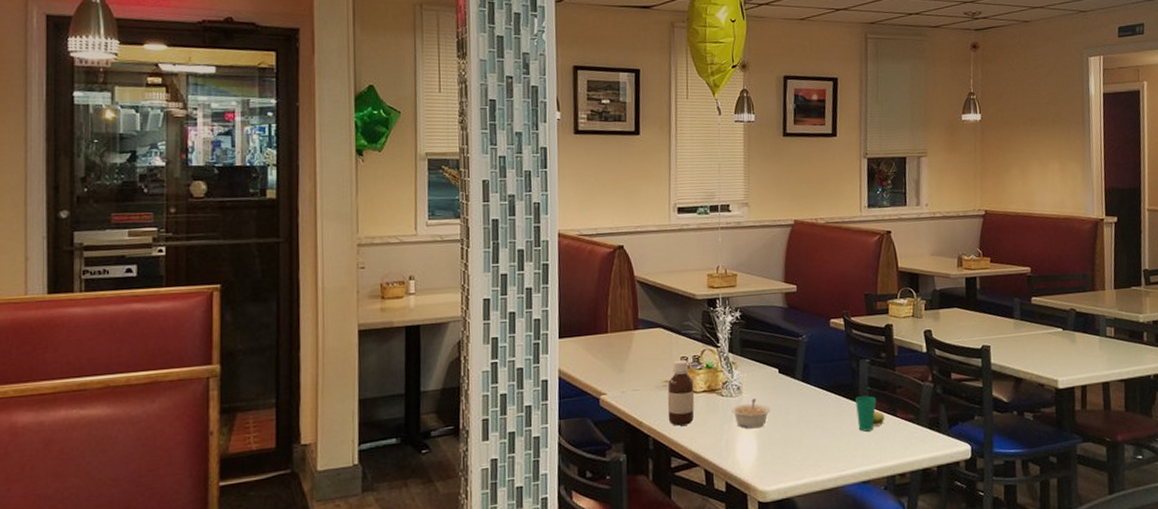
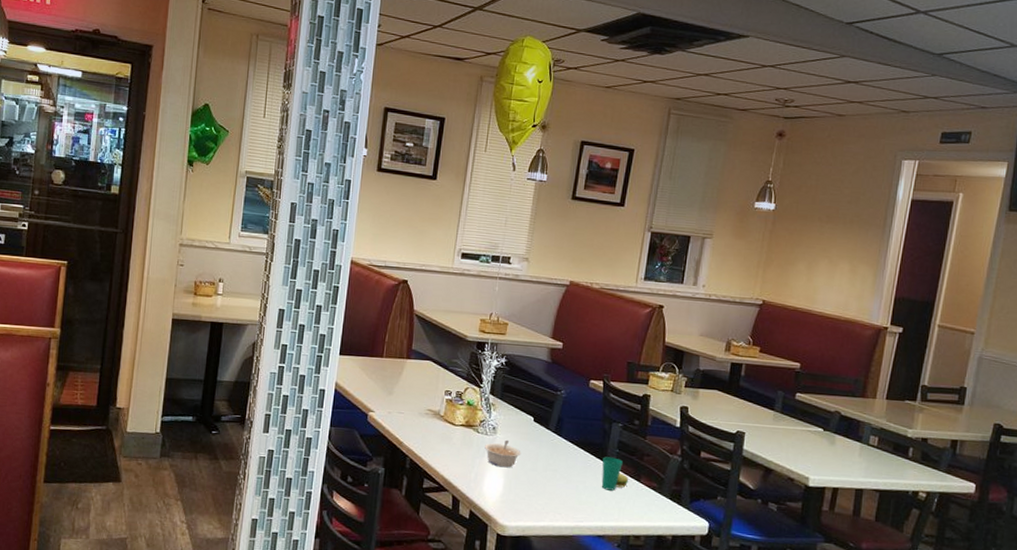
bottle: present [667,359,695,426] -> none [426,392,454,453]

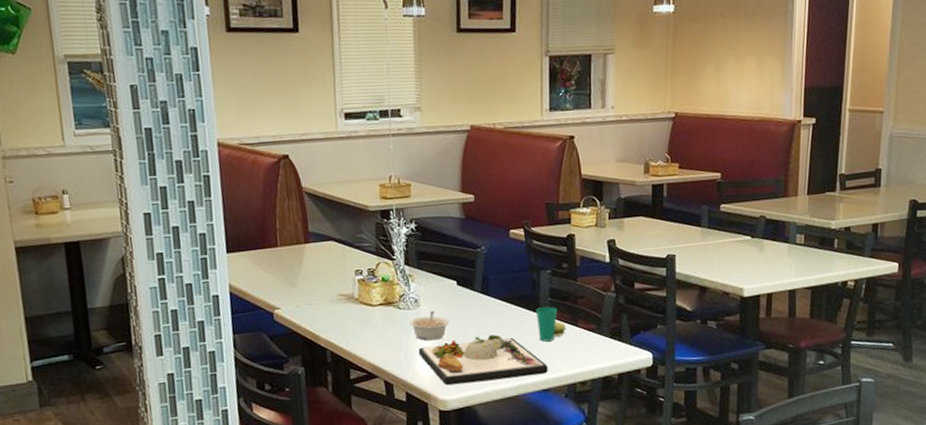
dinner plate: none [487,470,605,521] -> present [418,334,548,385]

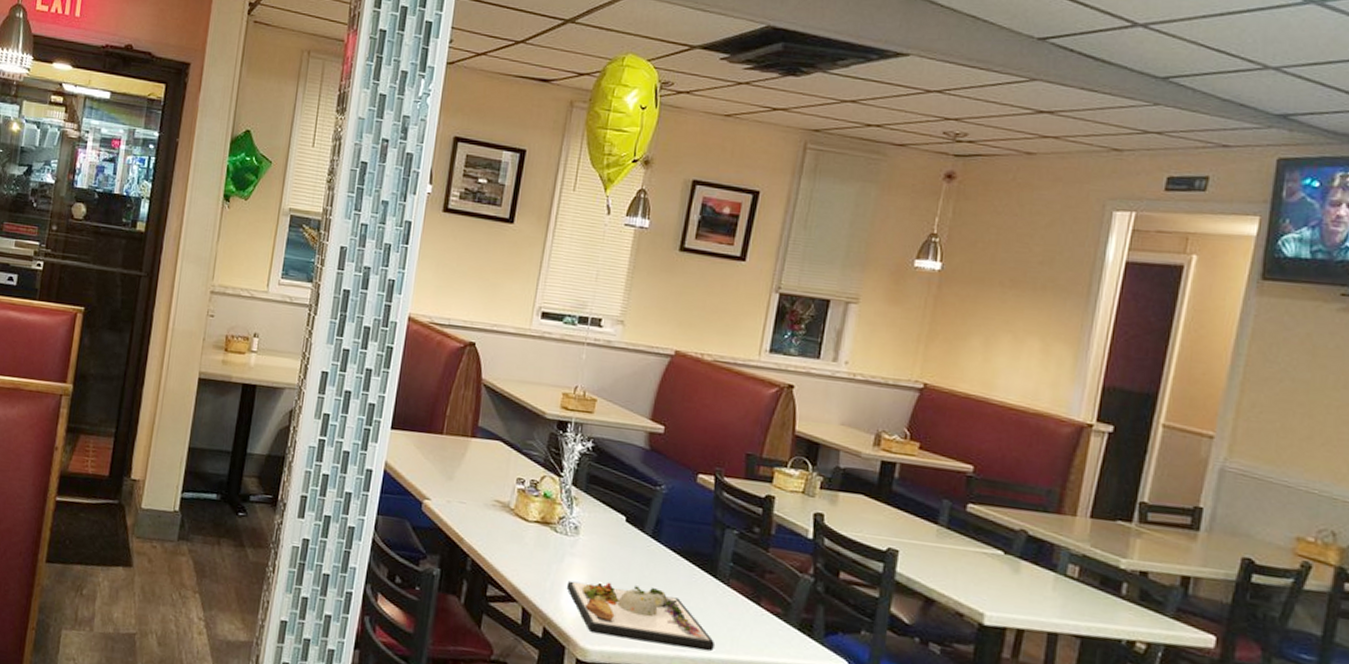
legume: present [409,310,450,341] -> none [564,542,609,578]
cup: present [536,306,567,342] -> none [709,571,746,615]

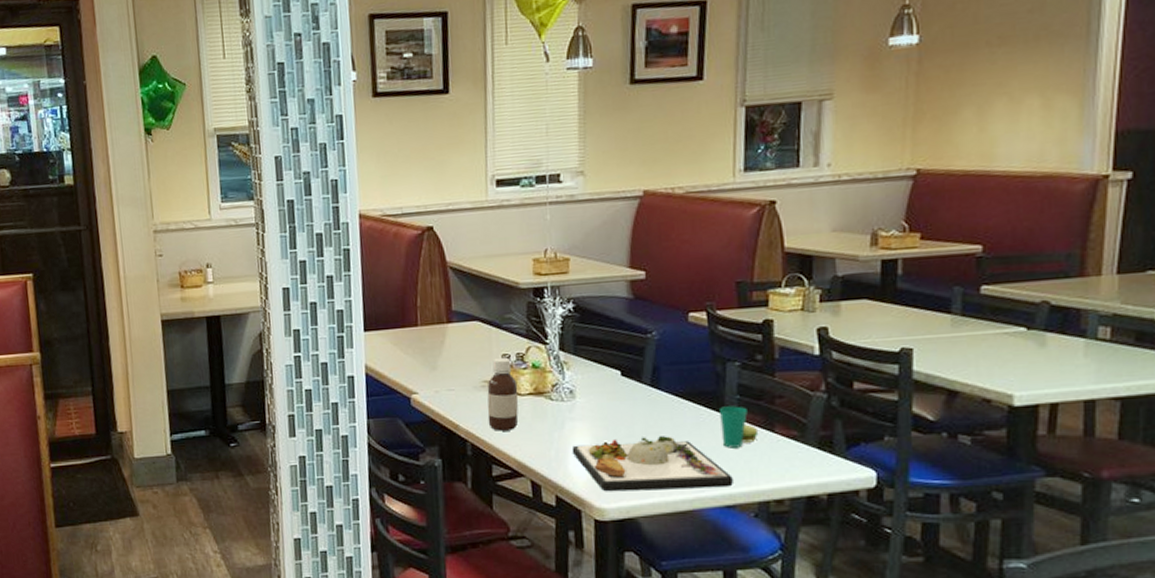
bottle: none [492,480,527,554] -> present [487,357,519,431]
cup: none [709,571,746,615] -> present [720,406,759,448]

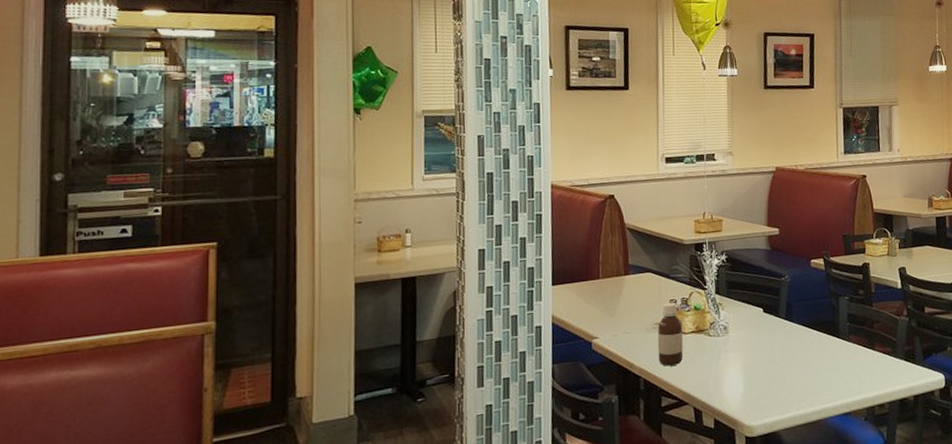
dinner plate: present [571,436,733,492] -> none [726,359,848,411]
cup: present [720,406,759,448] -> none [836,331,864,366]

